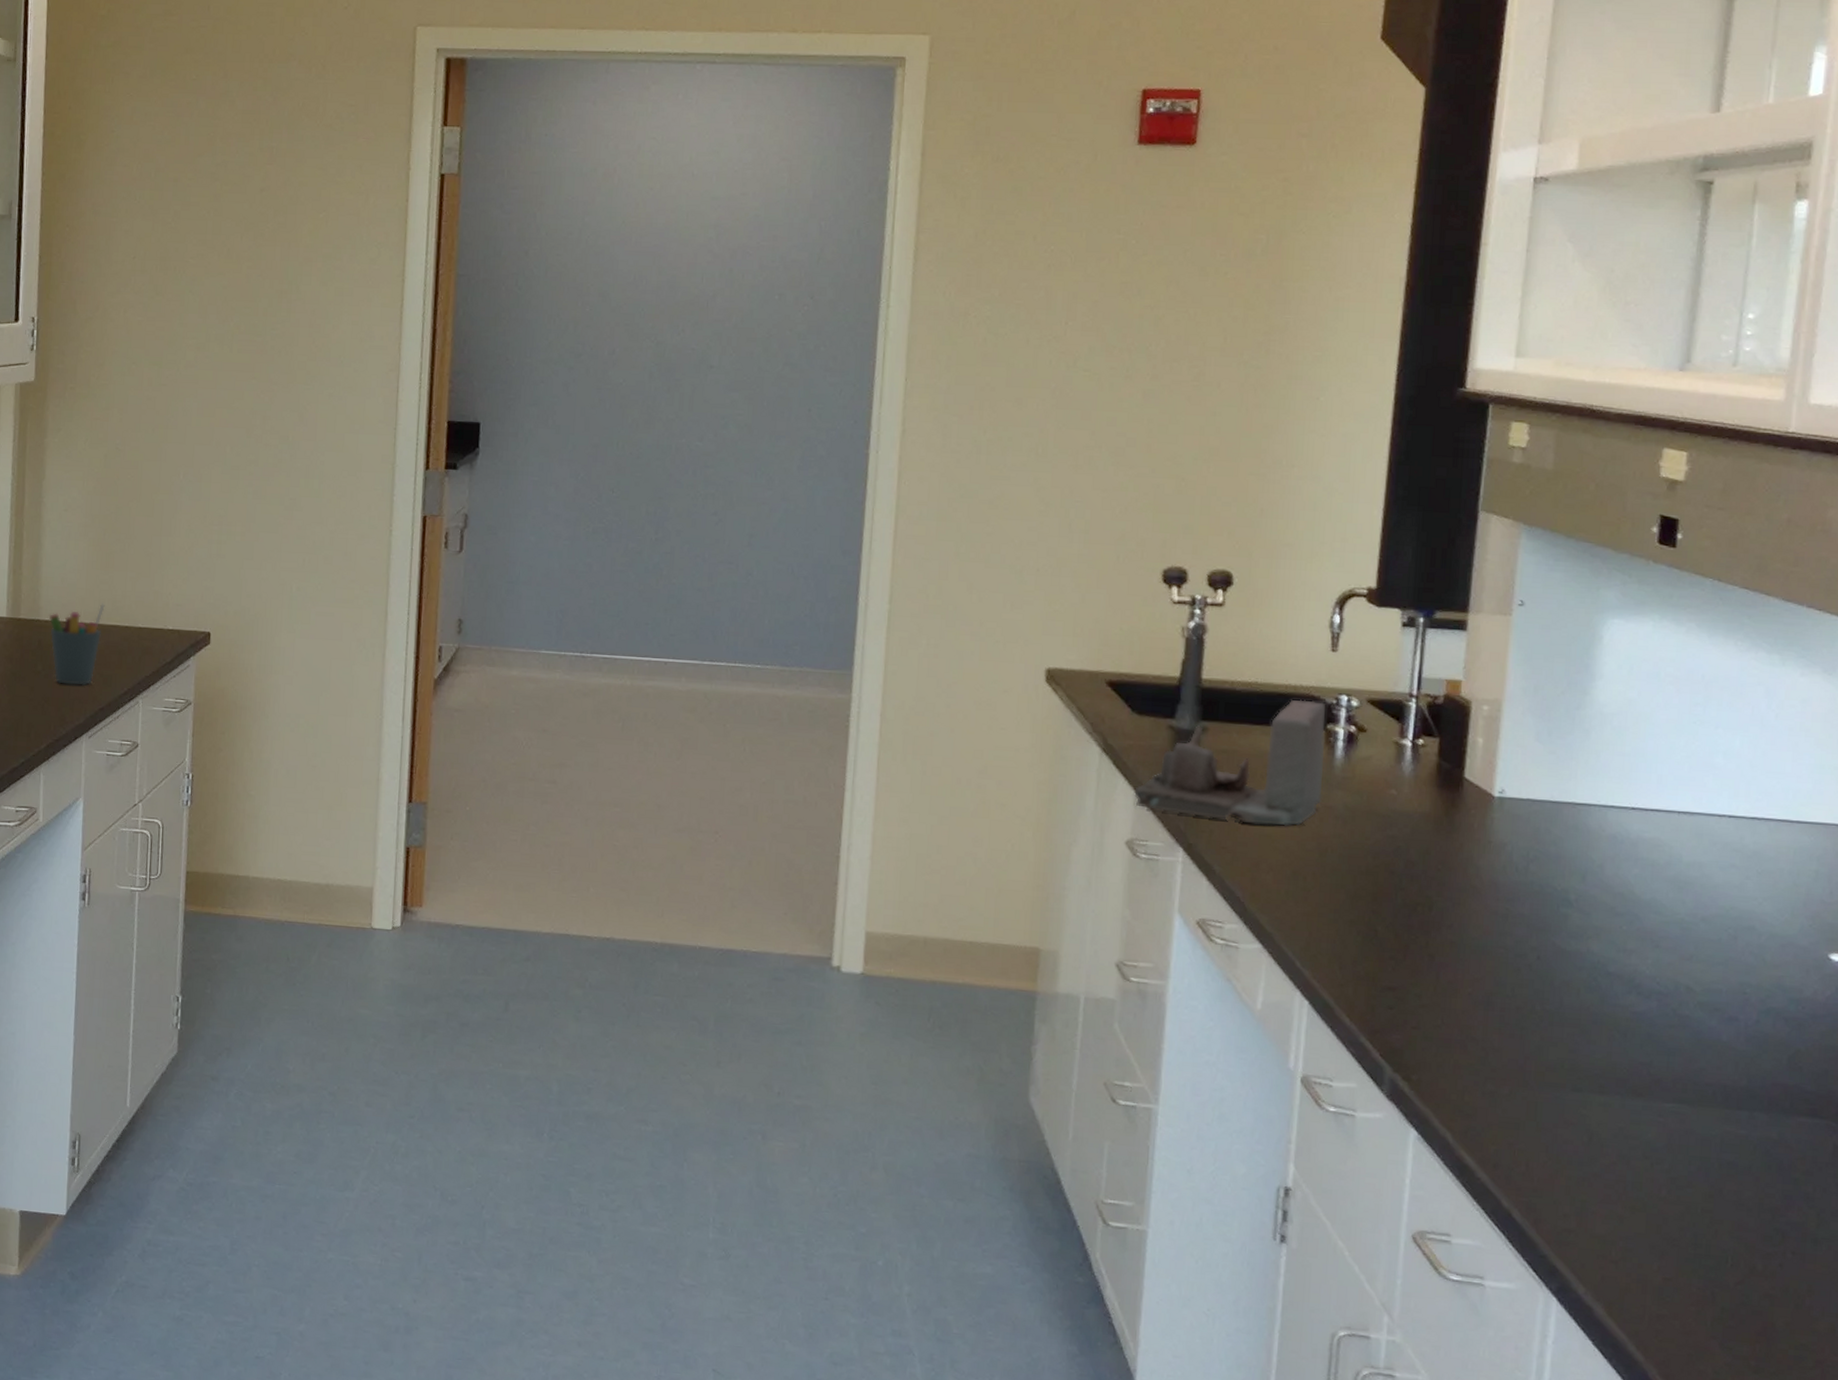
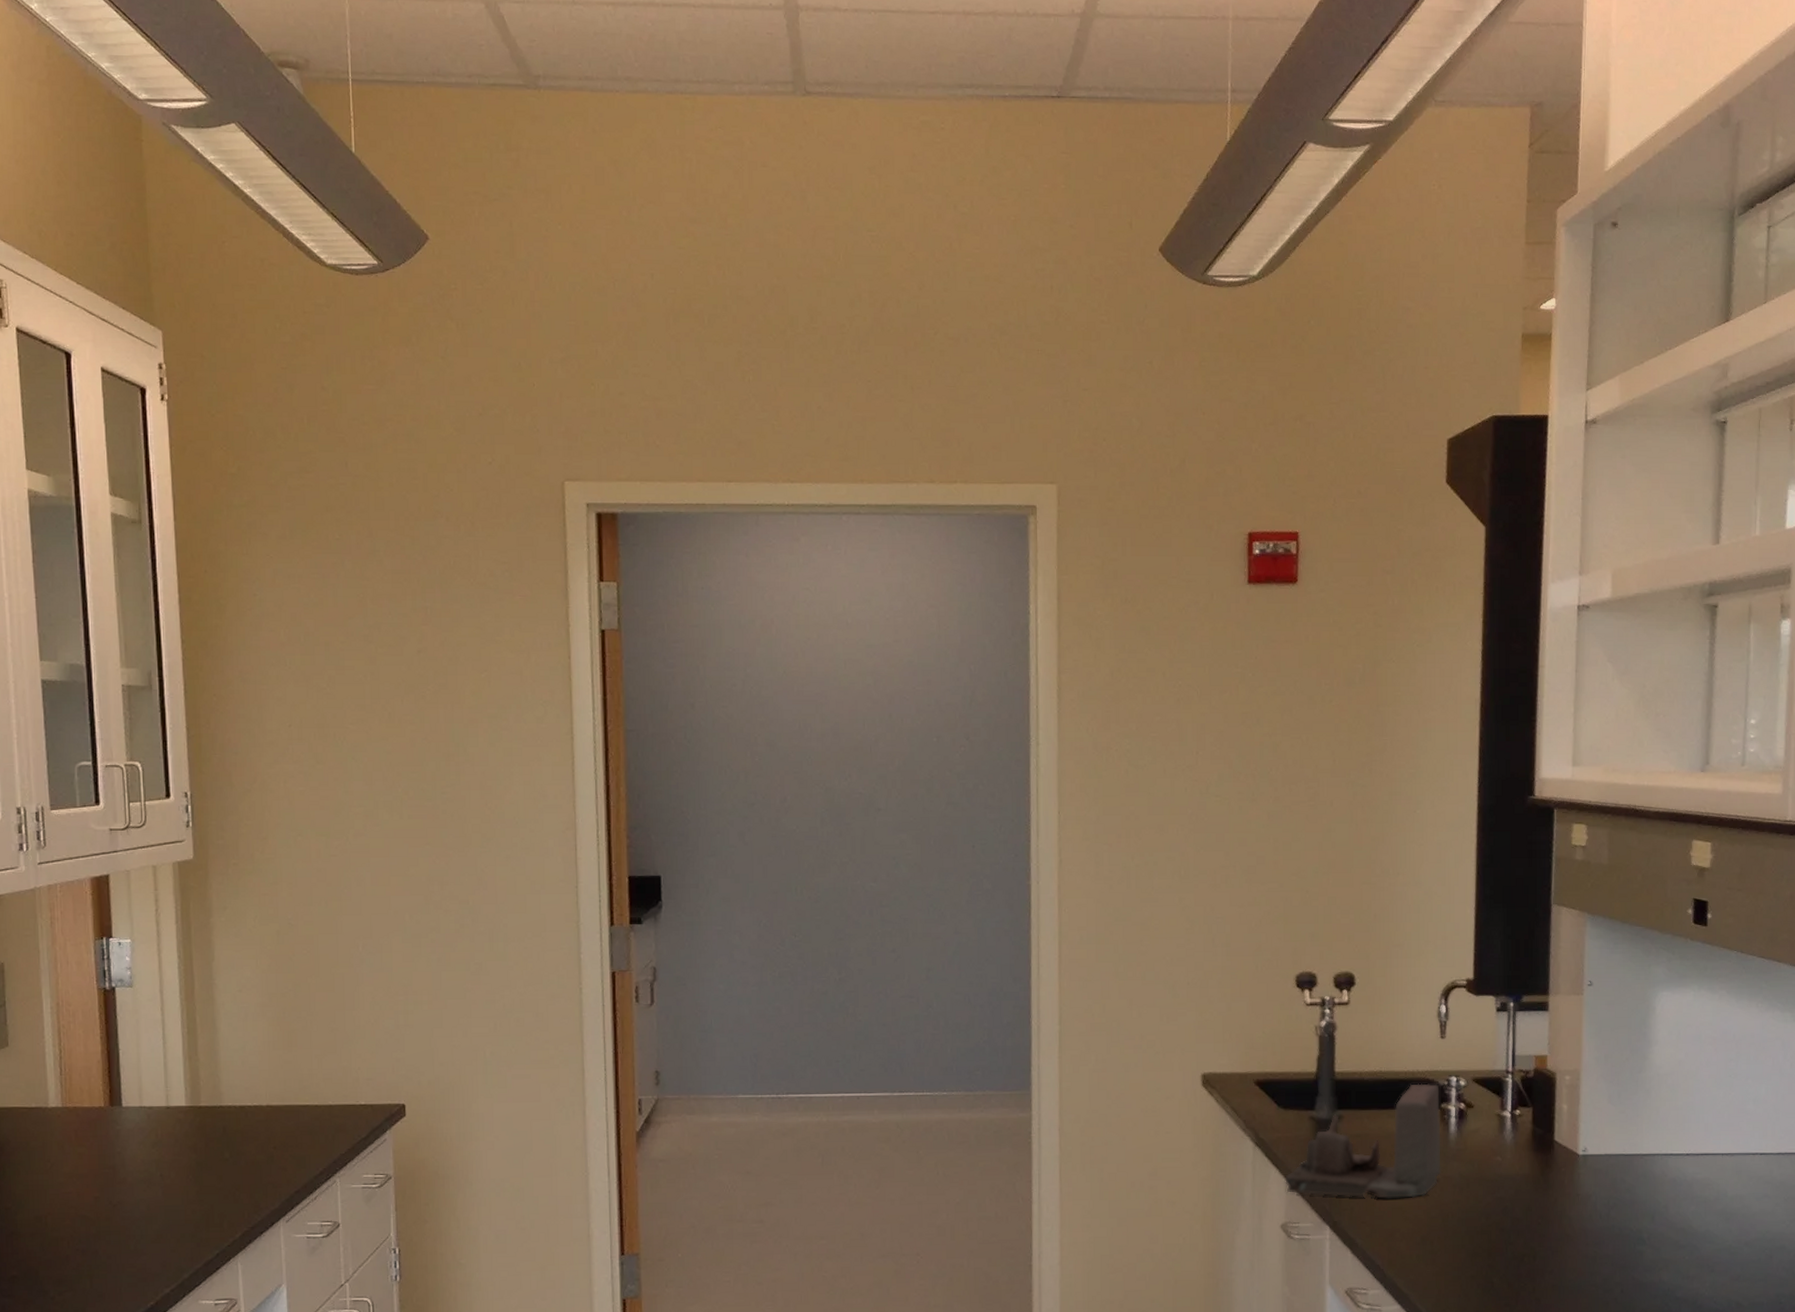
pen holder: present [49,603,105,686] -> none [233,1083,291,1170]

